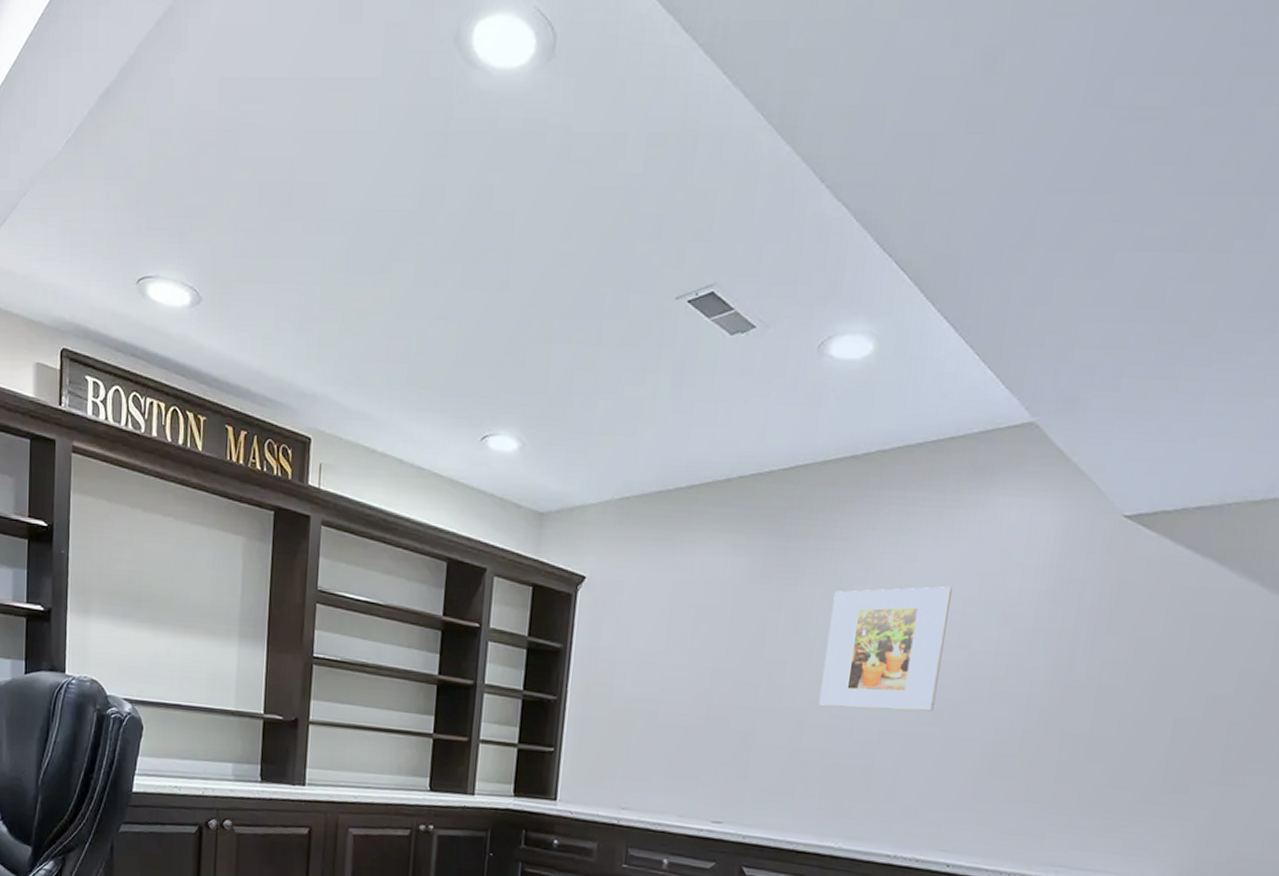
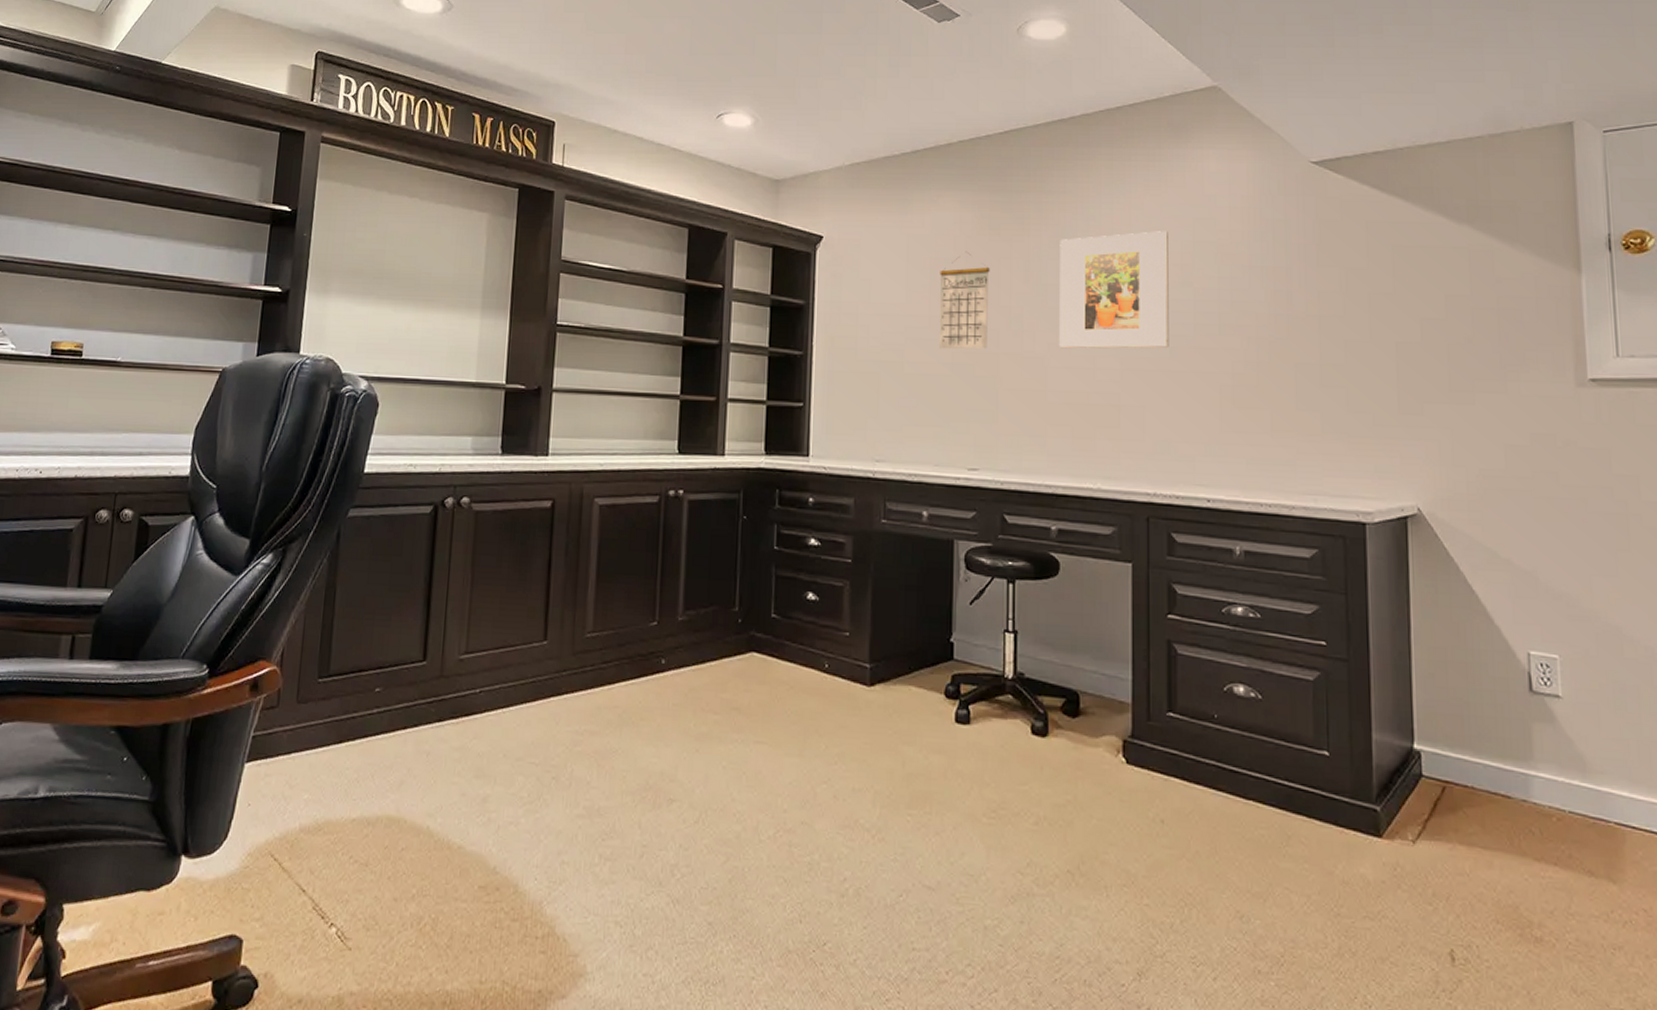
calendar: none [694,599,757,703] -> present [938,251,990,349]

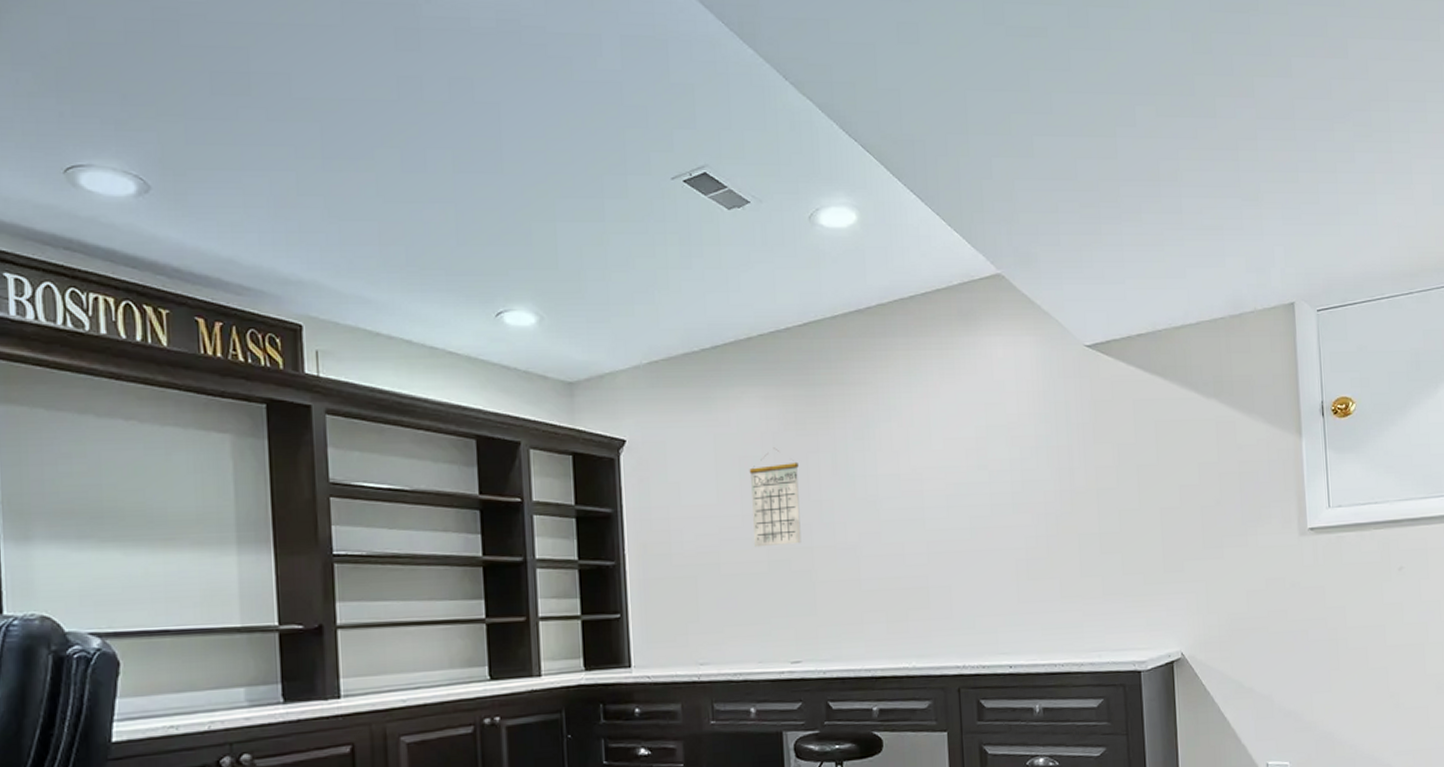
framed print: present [1059,231,1169,349] -> none [864,417,970,538]

